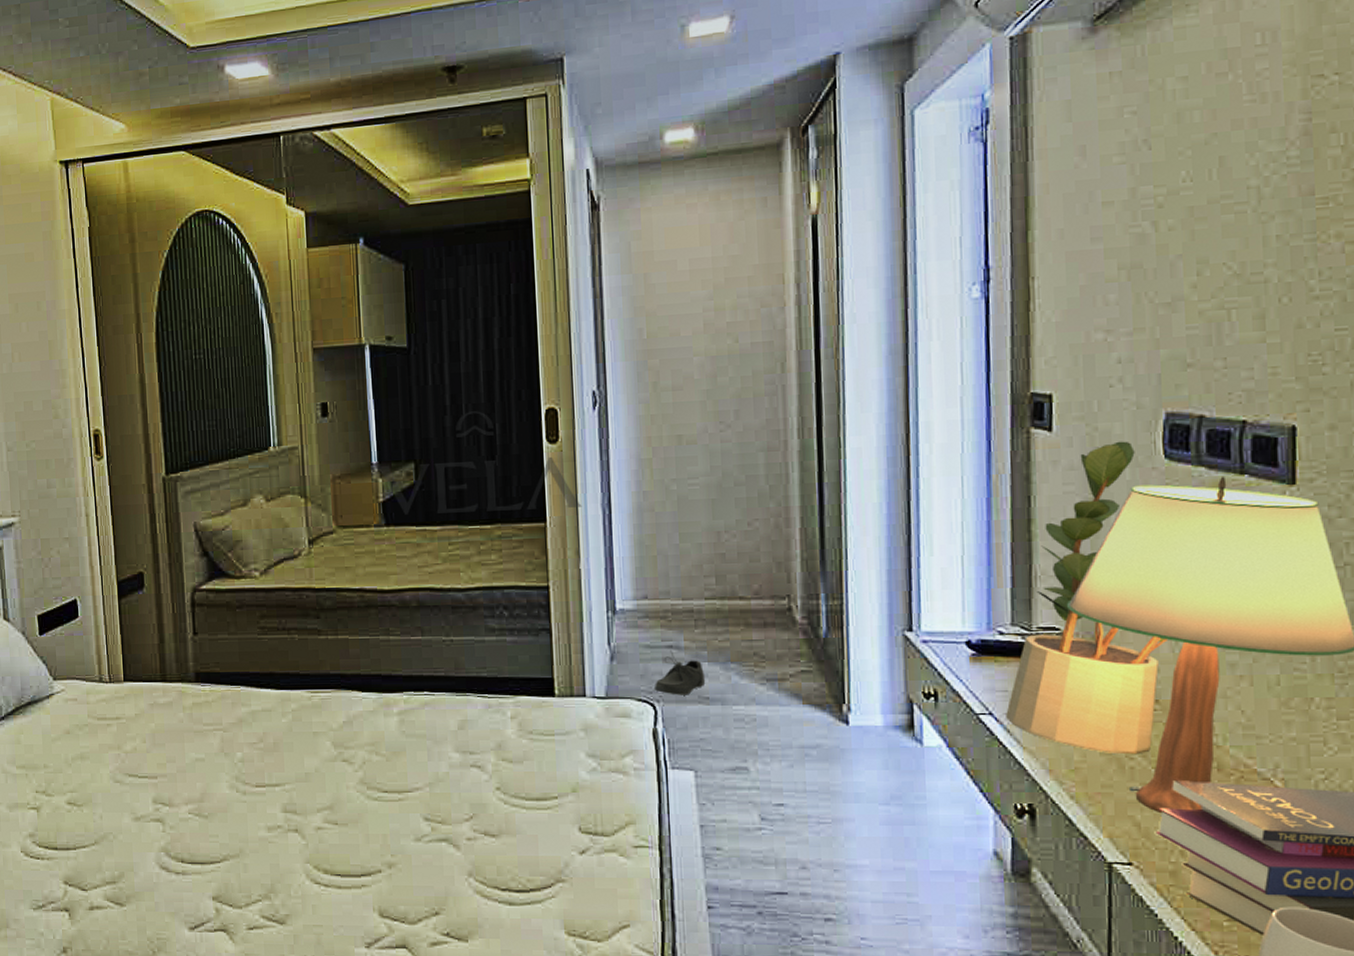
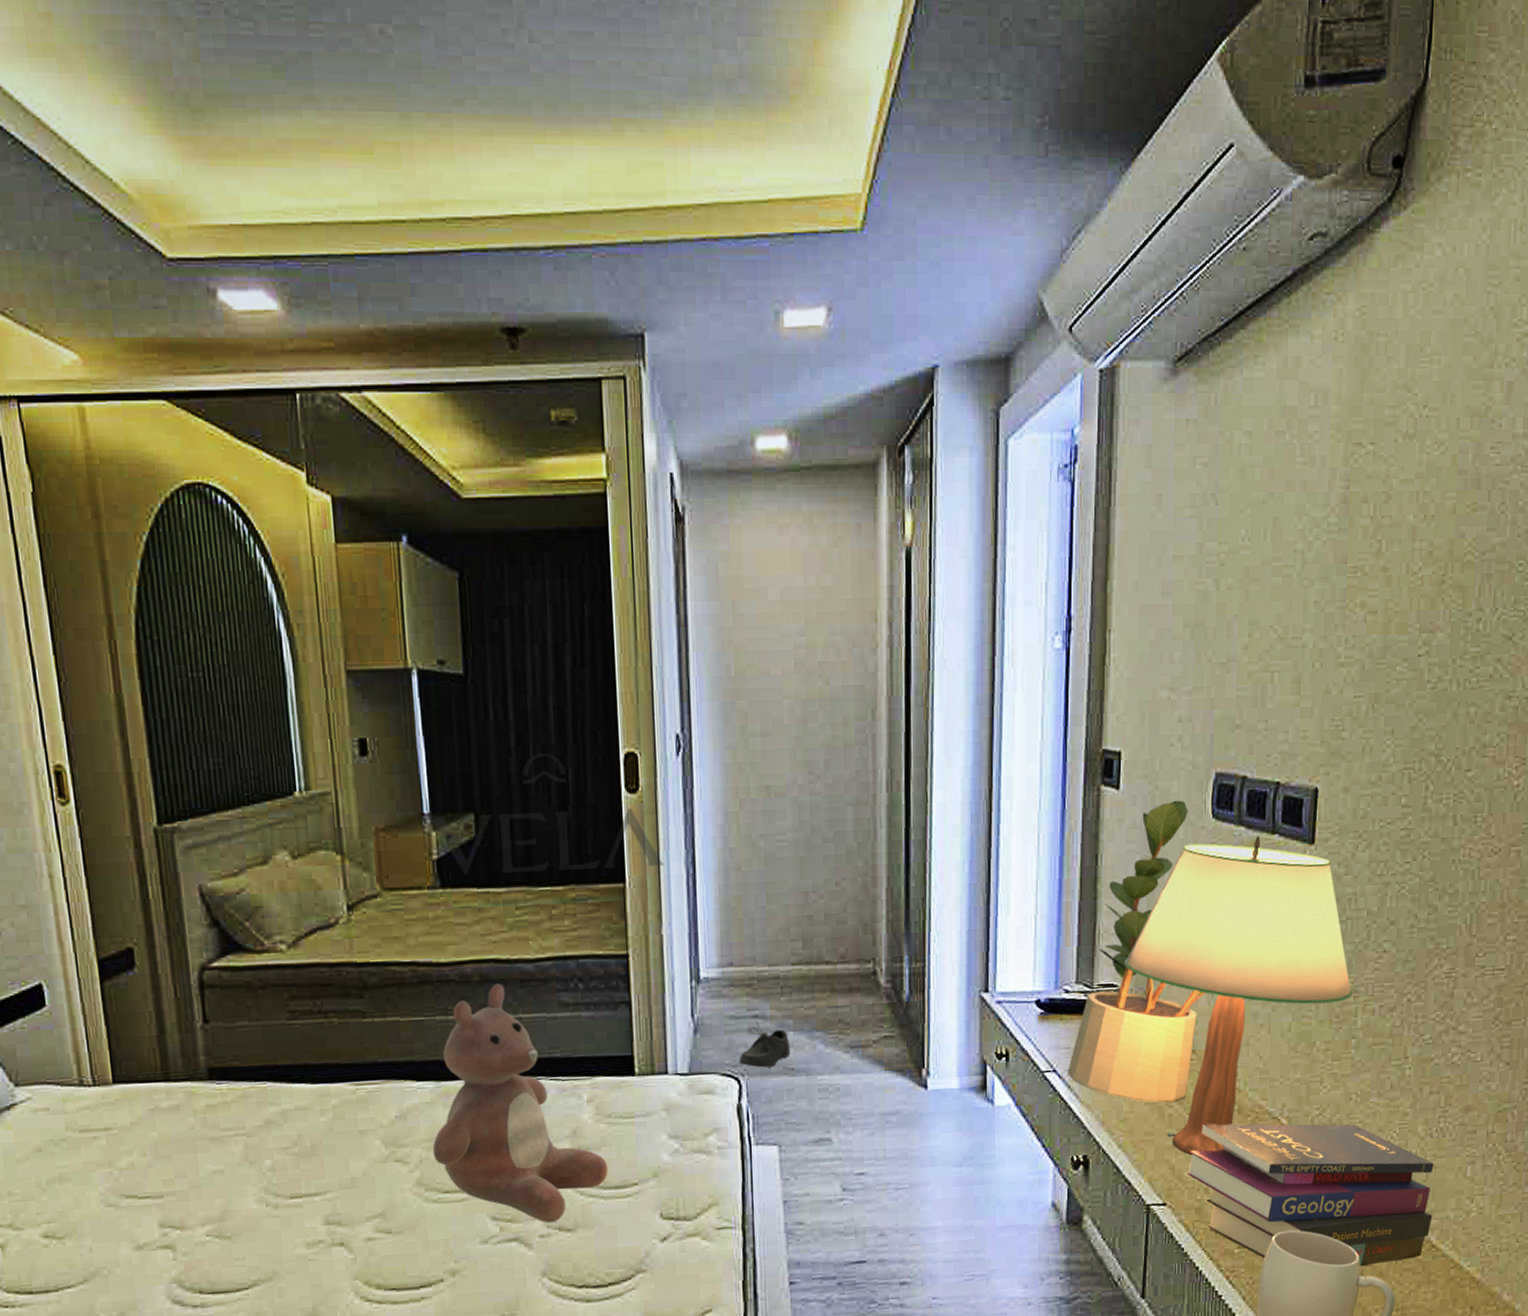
stuffed animal: none [374,609,530,828] -> present [432,983,608,1224]

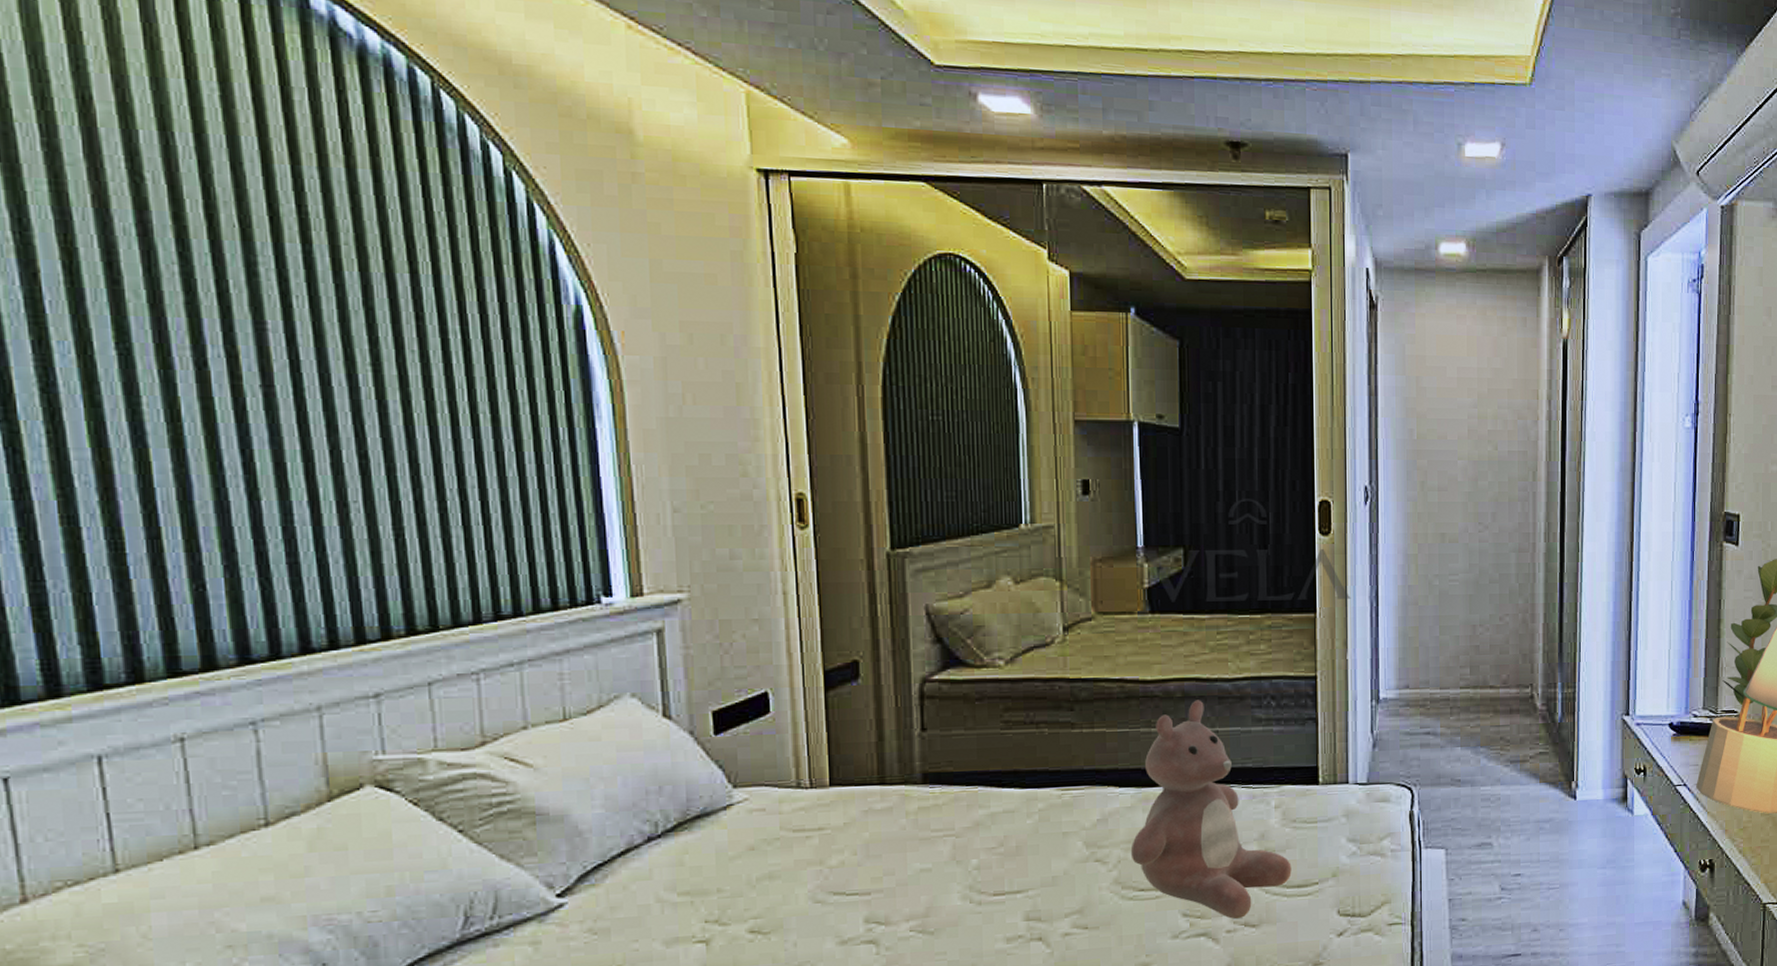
shoe: present [738,1019,791,1068] -> none [1411,736,1458,779]

